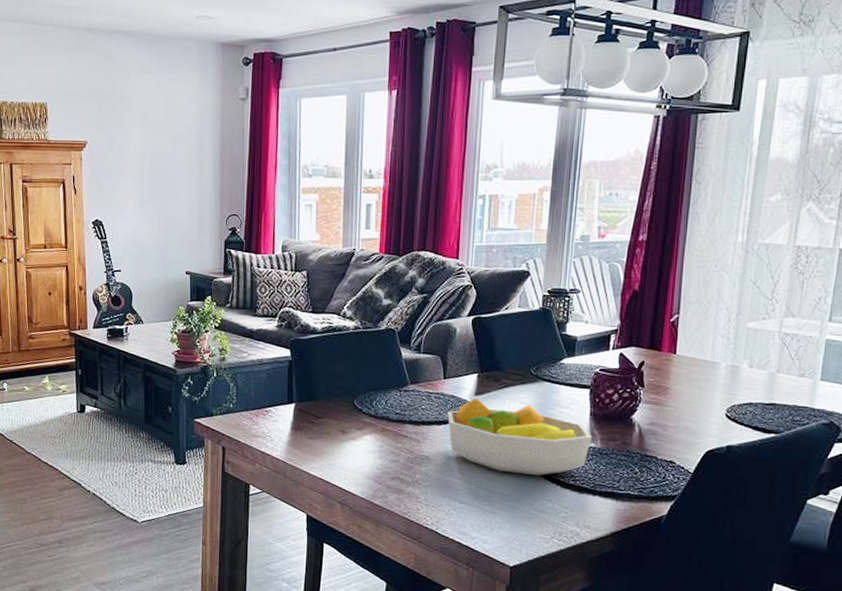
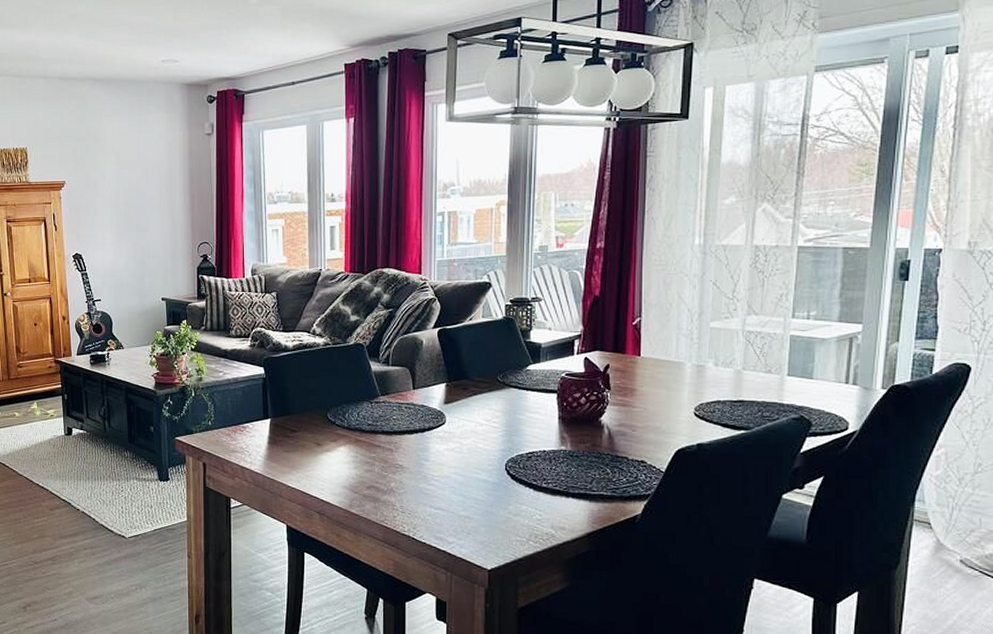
fruit bowl: present [447,397,592,476] -> none [418,406,561,480]

